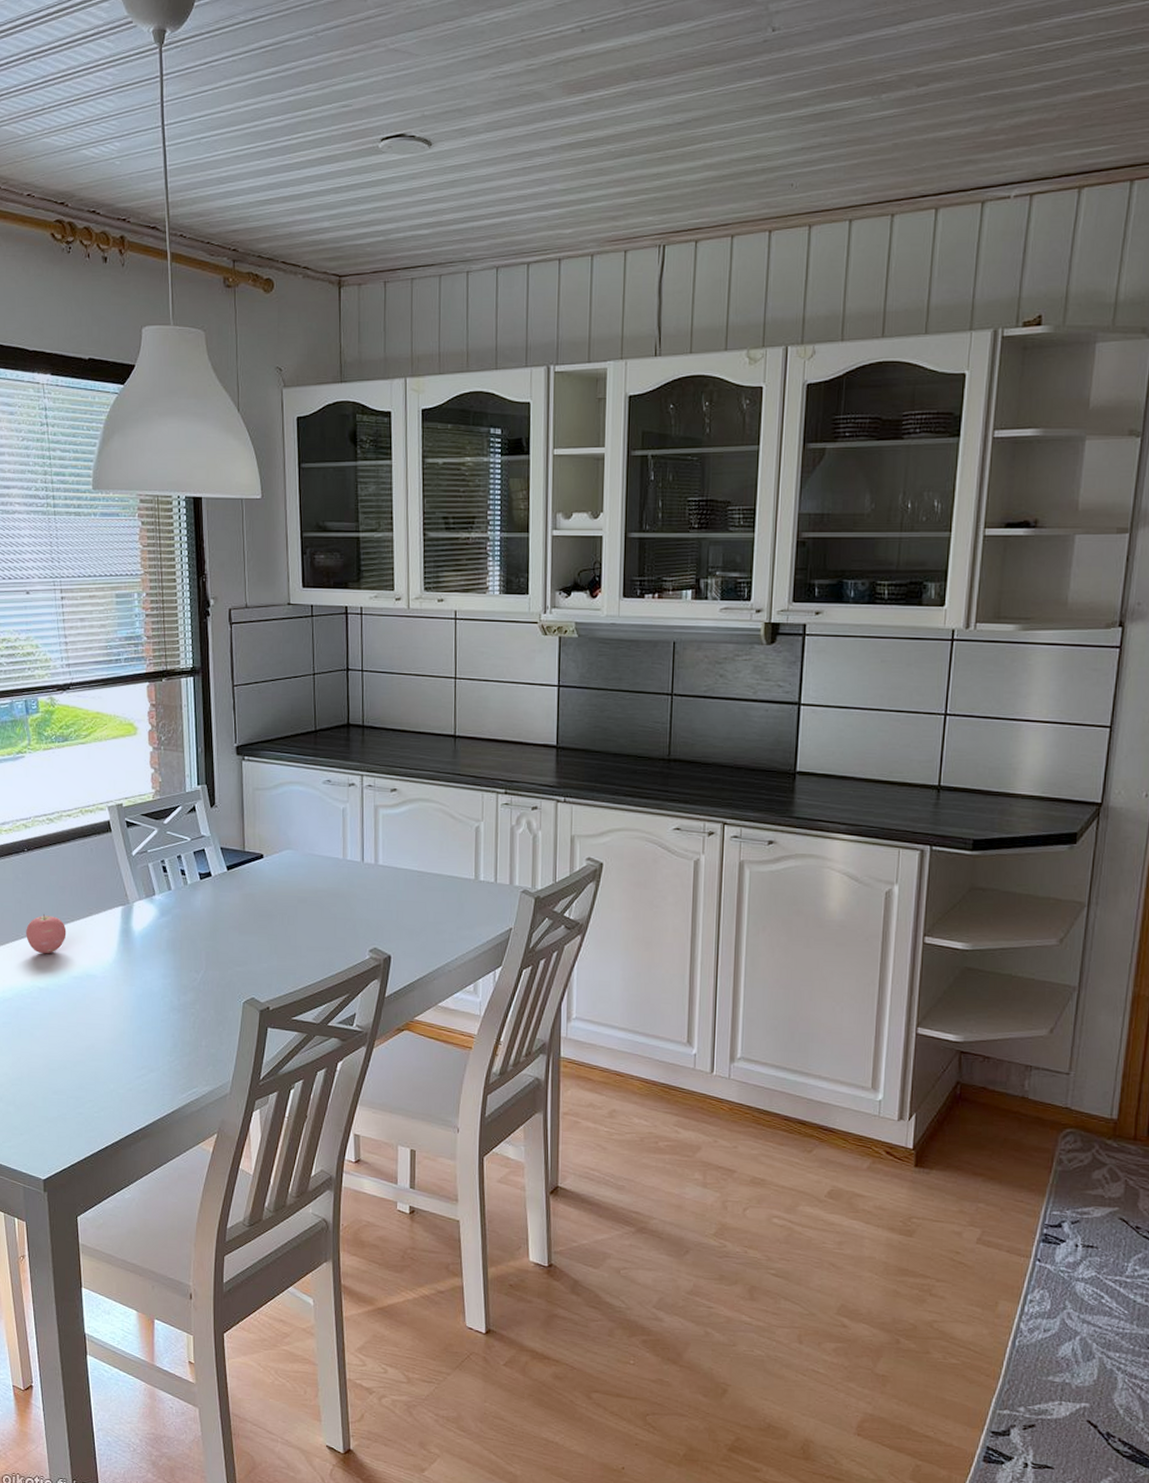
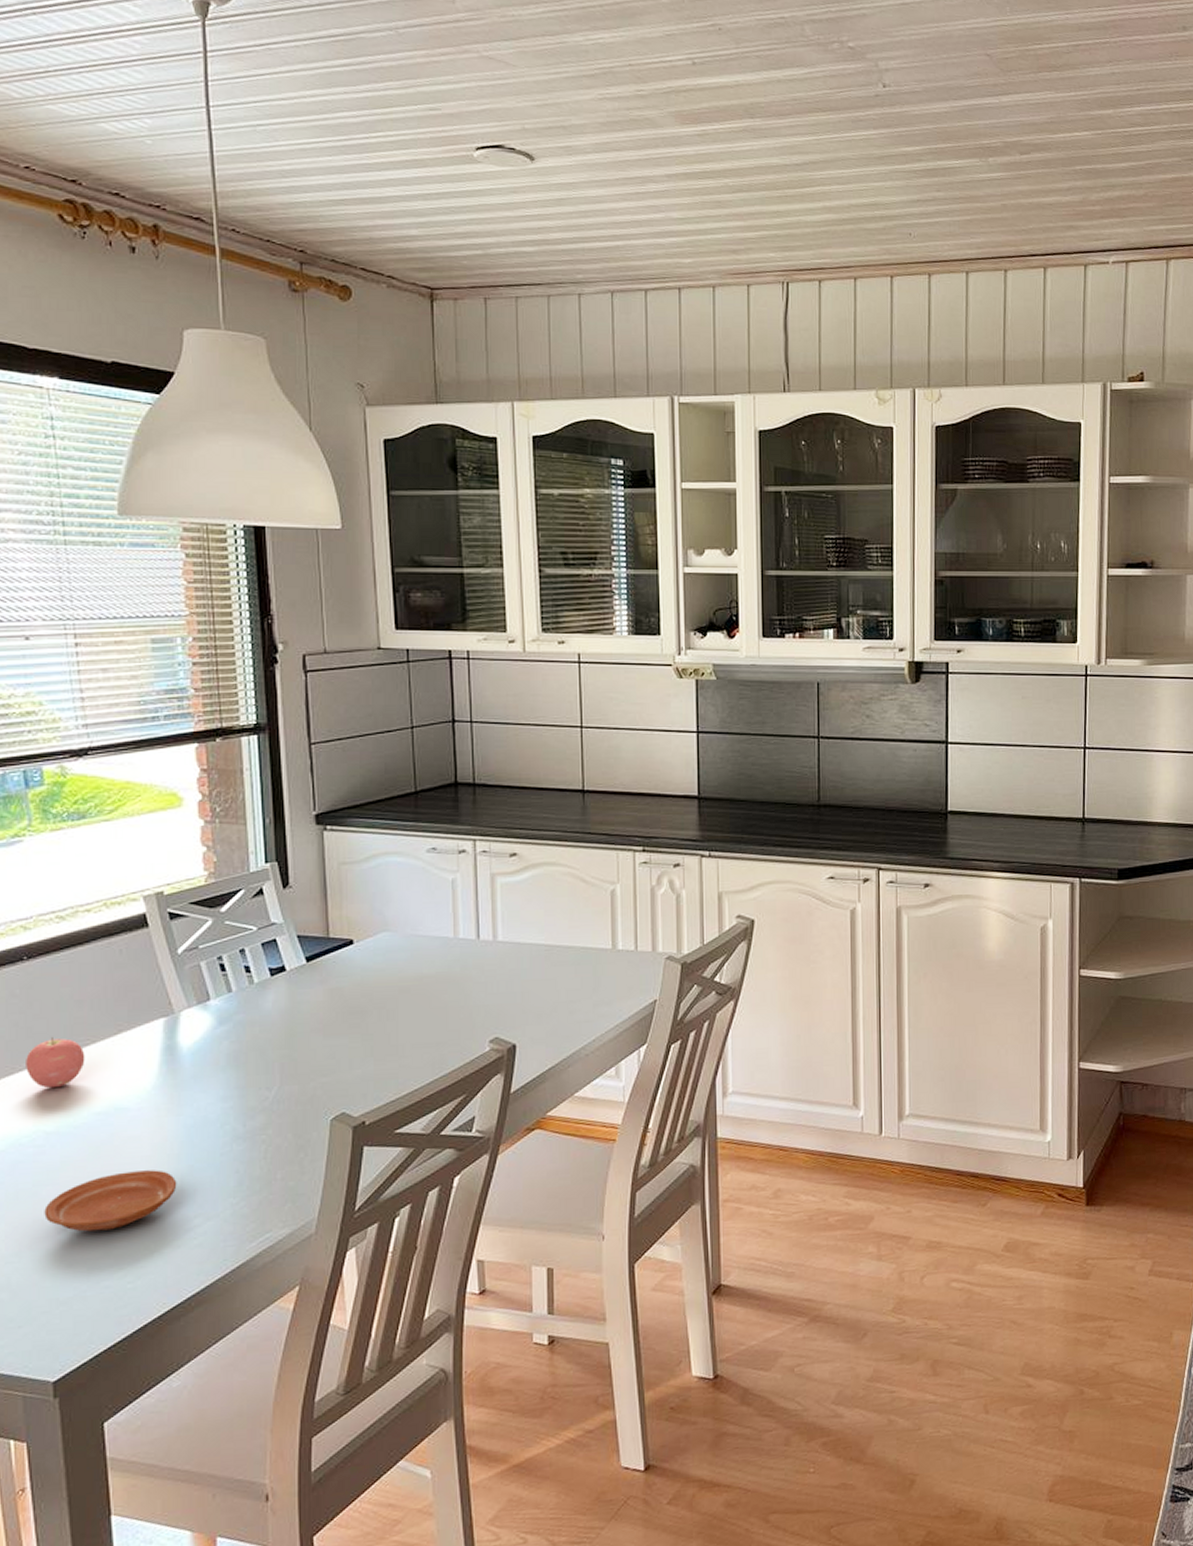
plate: none [38,1025,130,1070] -> present [44,1170,177,1232]

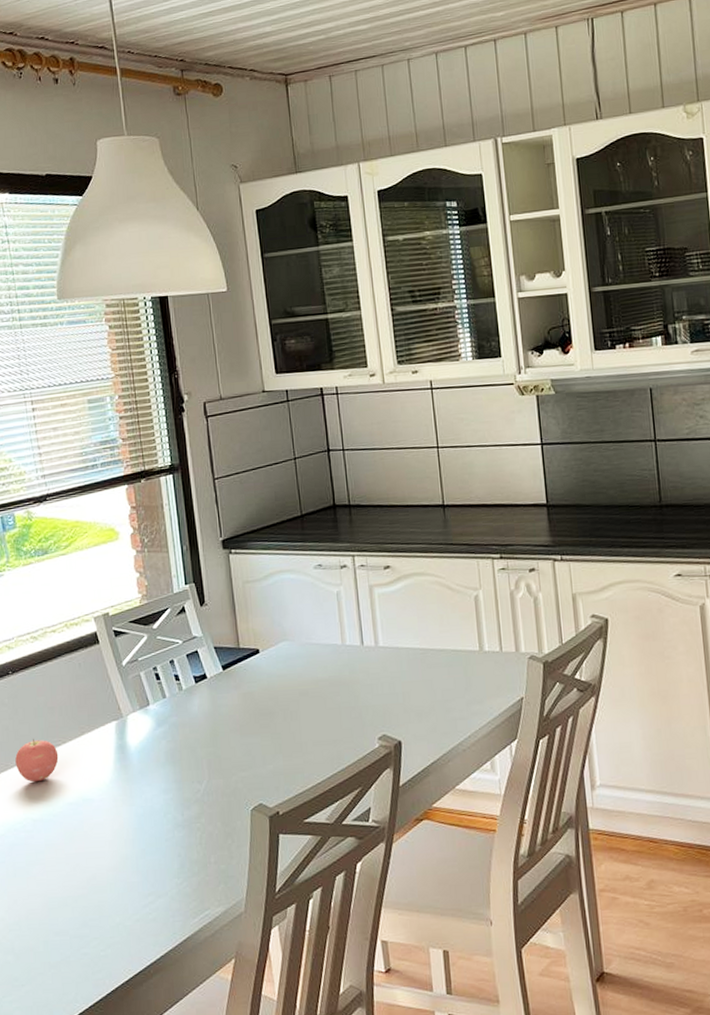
plate: present [44,1170,177,1232] -> none [35,853,134,905]

